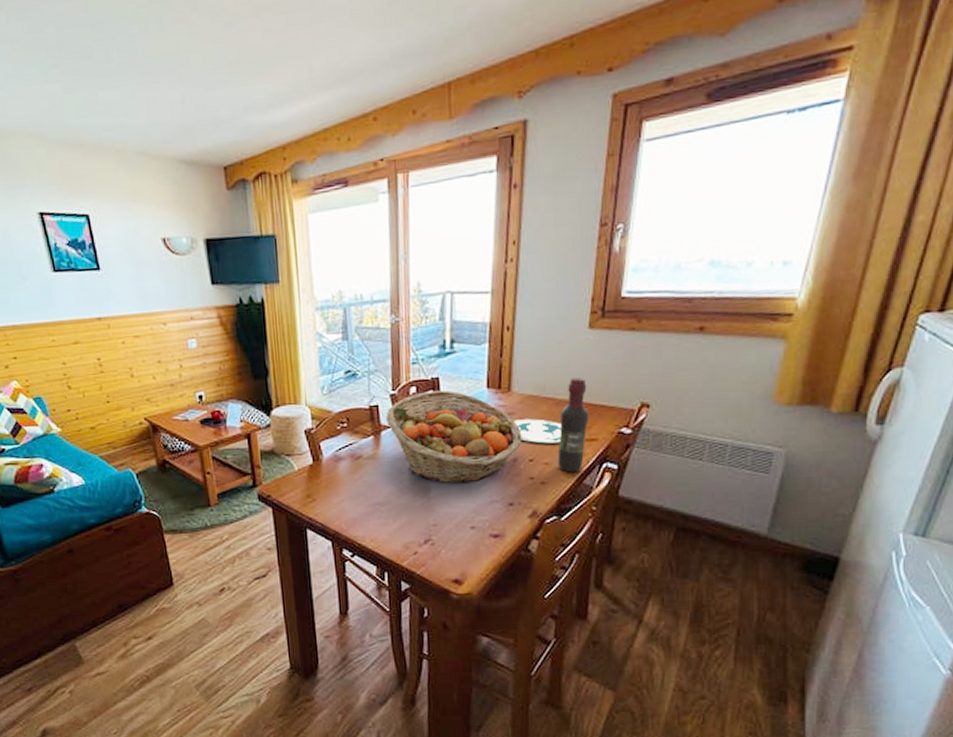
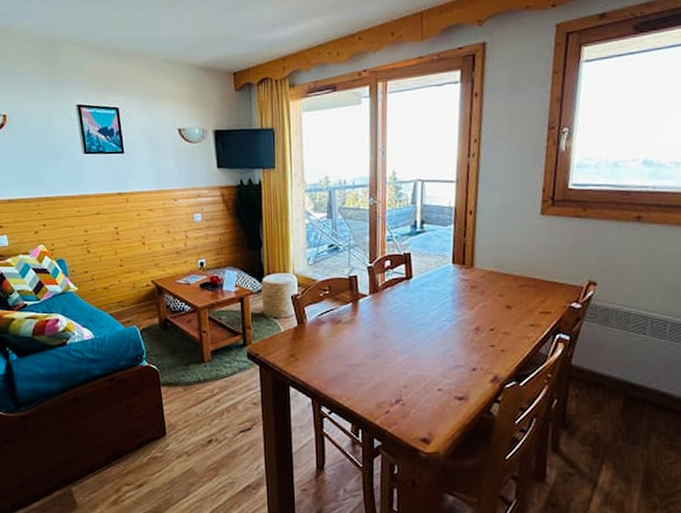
fruit basket: present [386,390,522,484] -> none [364,265,484,349]
plate: present [514,418,562,444] -> none [476,292,519,315]
wine bottle: present [557,377,590,473] -> none [515,257,543,342]

